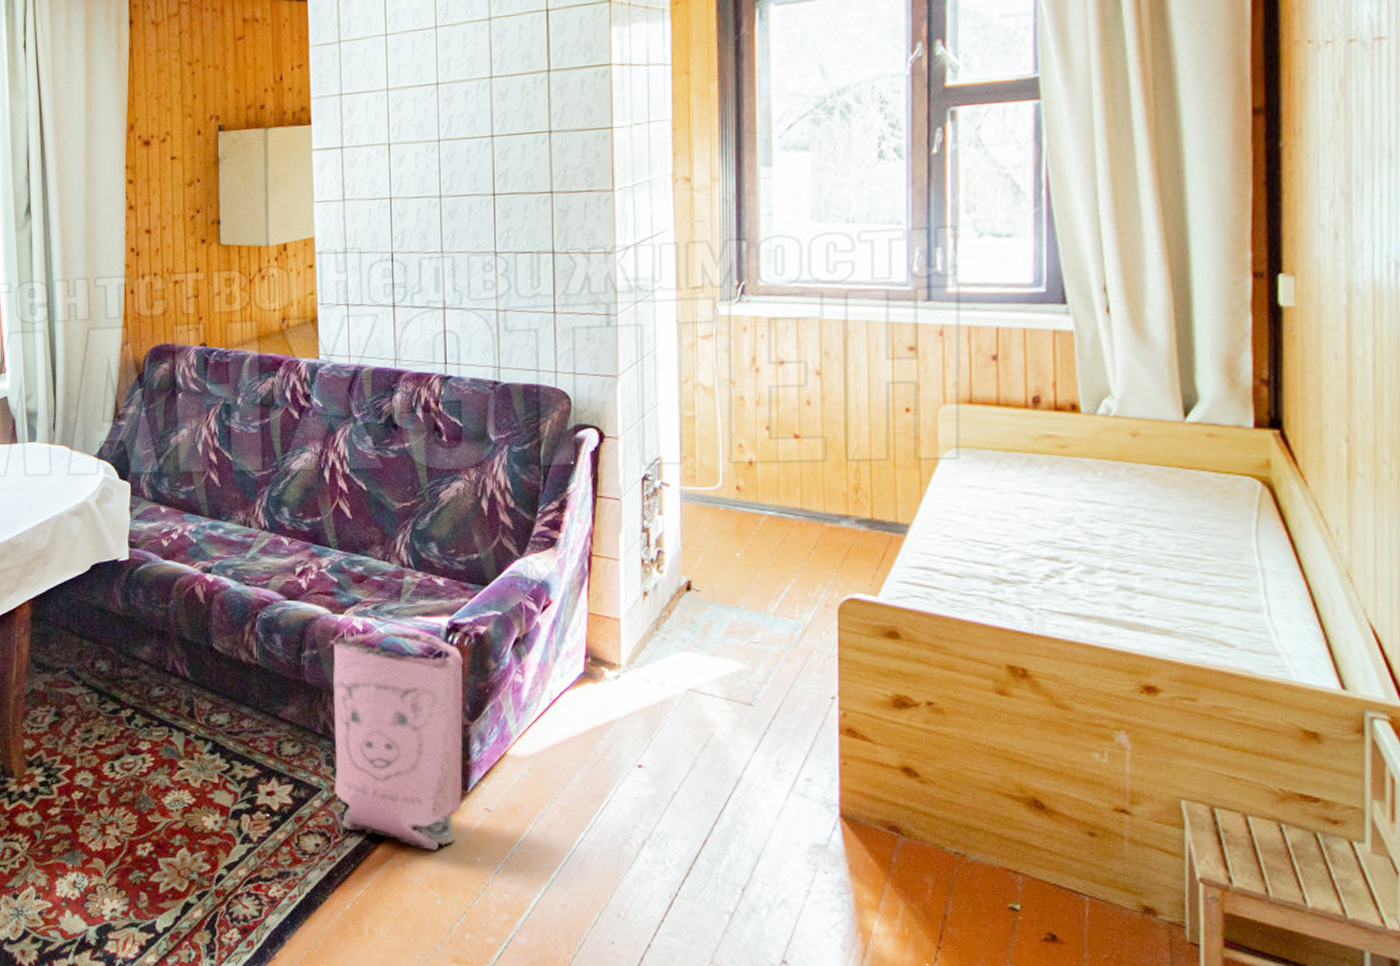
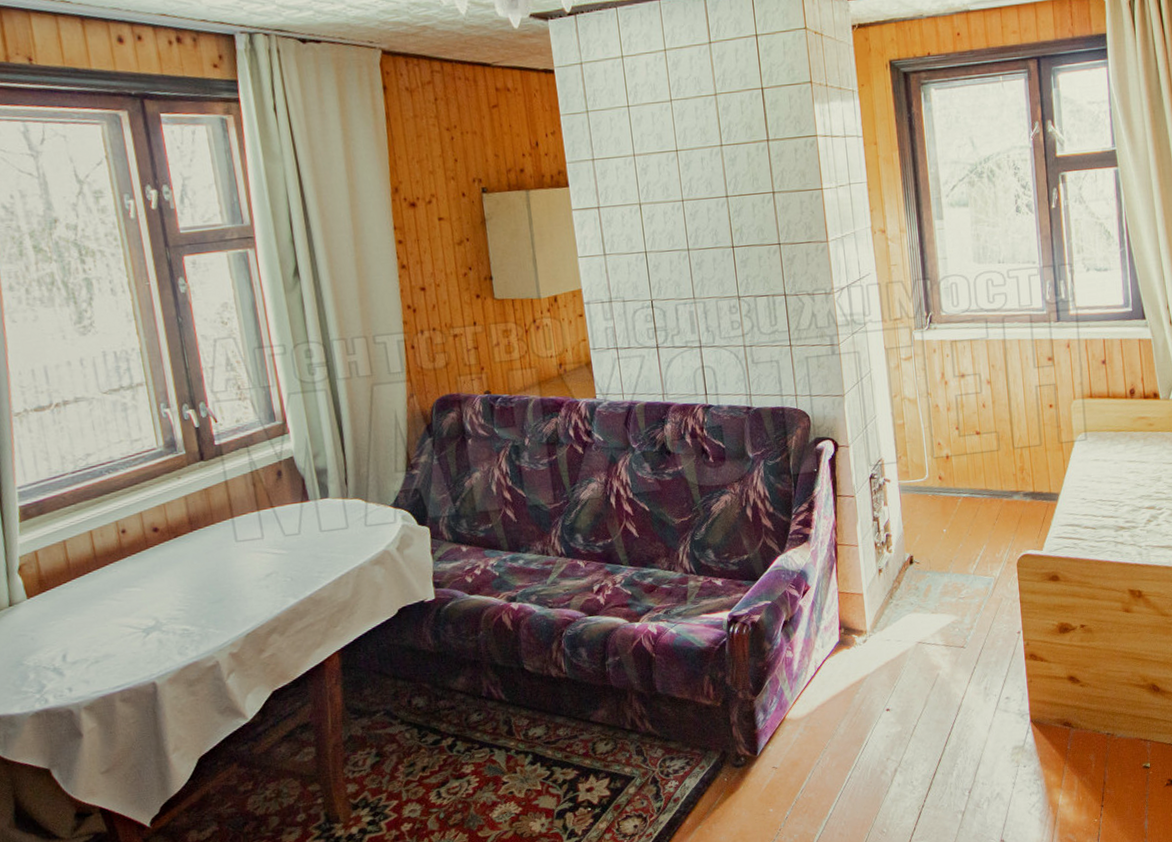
bag: present [330,632,464,850] -> none [629,628,753,812]

